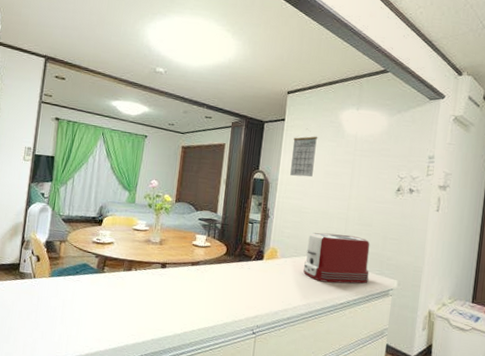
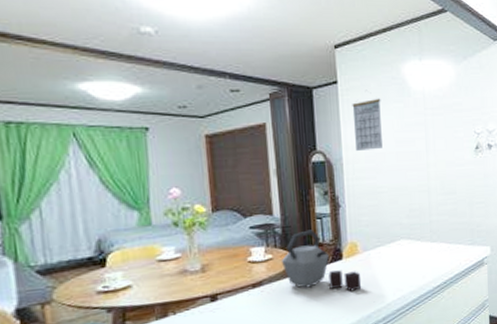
kettle: none [216,230,276,288] -> present [281,229,362,292]
toaster: present [303,232,370,284] -> none [390,208,462,268]

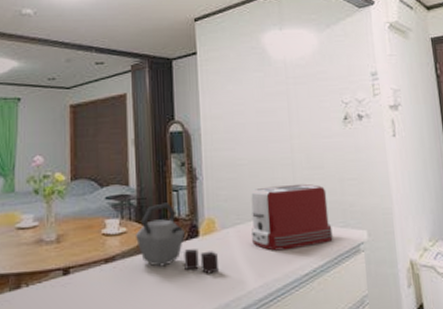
calendar: present [352,90,383,151] -> none [211,60,242,121]
toaster: none [390,208,462,268] -> present [251,183,333,251]

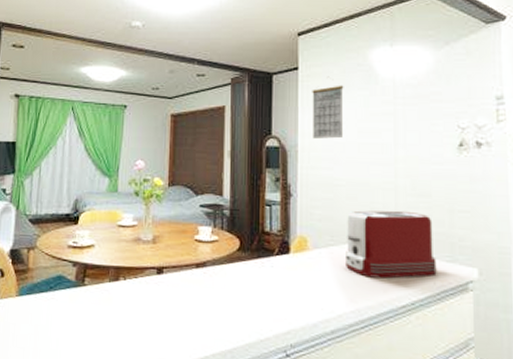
kettle: present [135,203,220,274] -> none [226,216,309,292]
calendar: none [211,60,242,121] -> present [312,76,344,139]

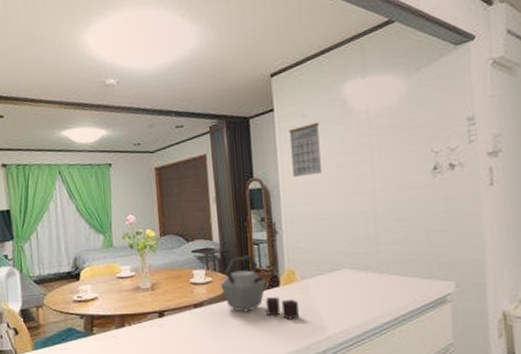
kettle: none [226,216,309,292] -> present [219,255,300,320]
toaster: present [346,210,437,279] -> none [331,236,417,300]

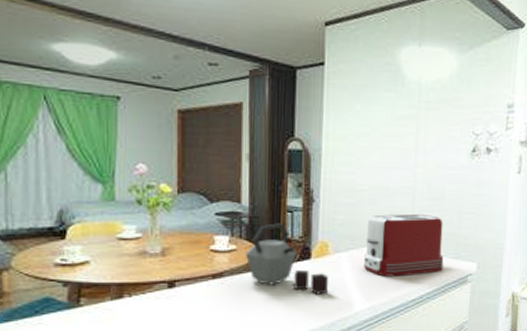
calendar: present [289,114,321,177] -> none [337,74,371,143]
toaster: none [331,236,417,300] -> present [364,213,444,277]

